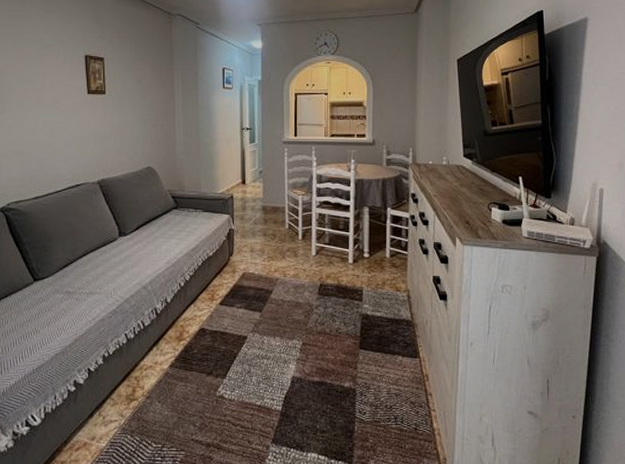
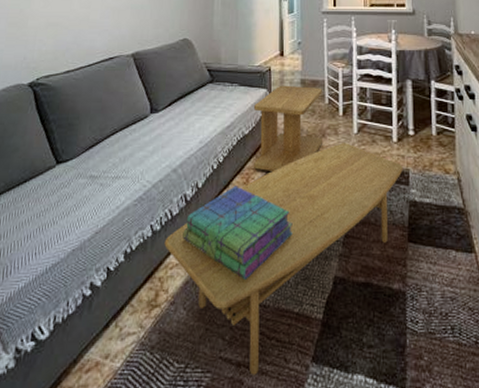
coffee table: none [138,264,357,453] -> present [164,143,403,375]
stack of books: none [155,301,255,379] -> present [182,186,293,279]
side table: none [217,211,283,288] -> present [253,85,322,171]

